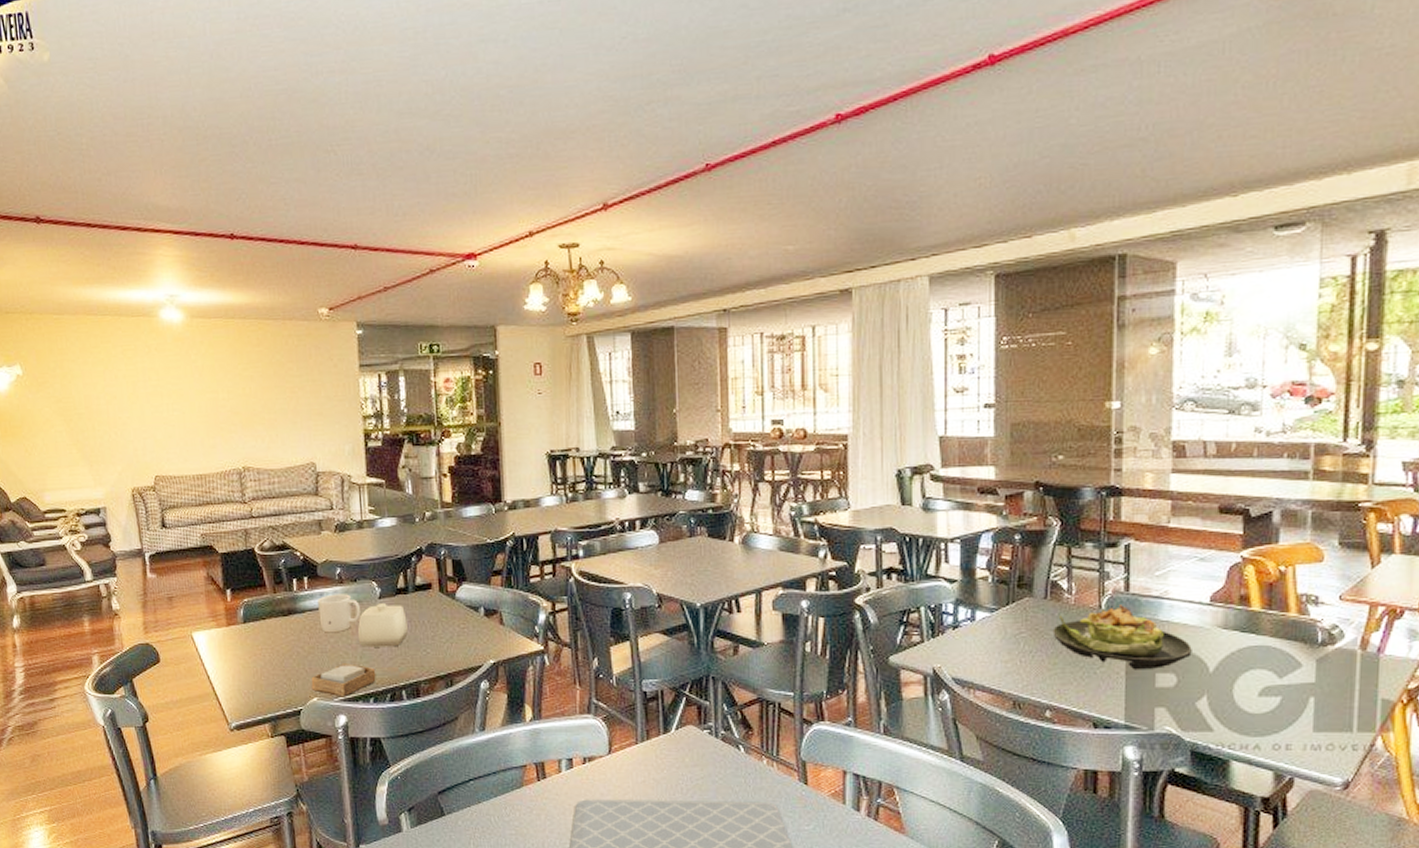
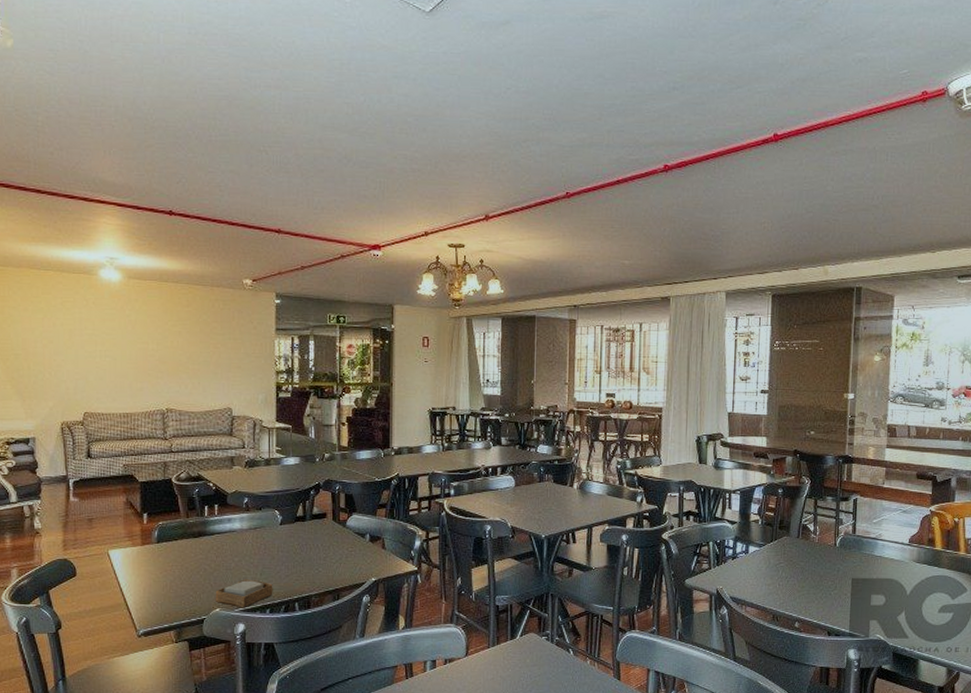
mug: present [318,594,361,633] -> none [226,520,263,553]
sugar bowl: present [357,603,408,647] -> none [259,529,303,566]
salad: present [1053,605,1192,670] -> none [802,543,896,593]

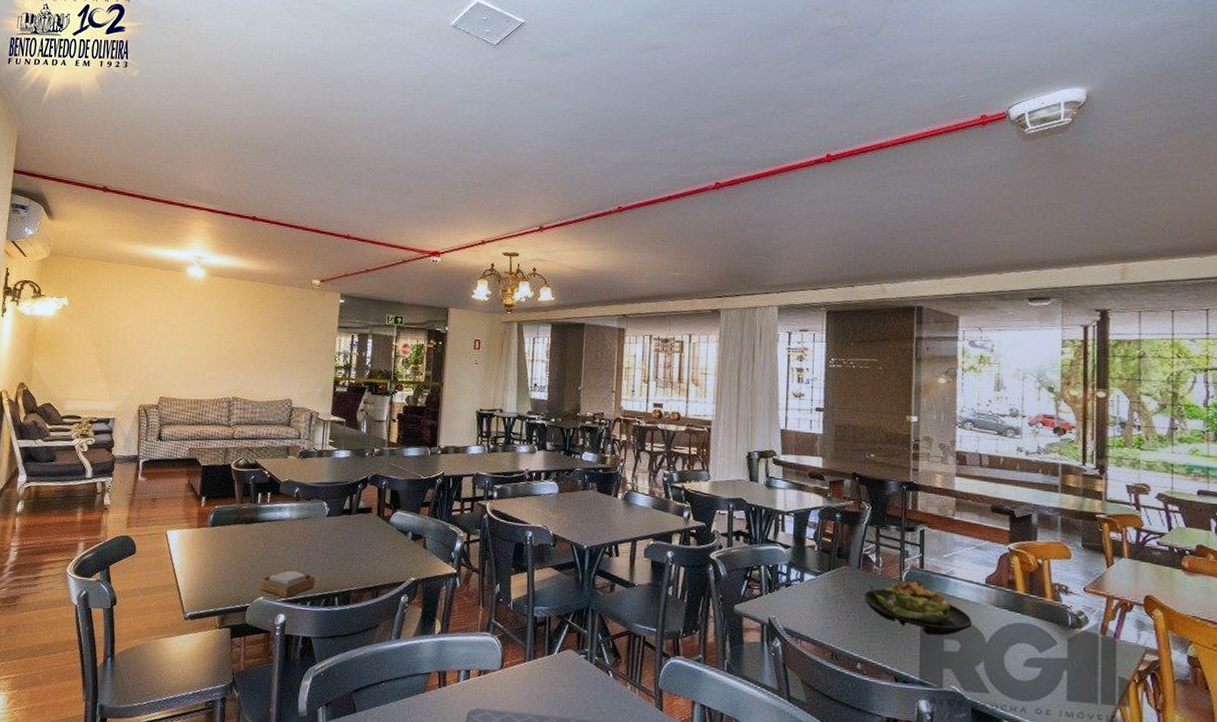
salad: none [802,543,896,593] -> present [864,579,972,635]

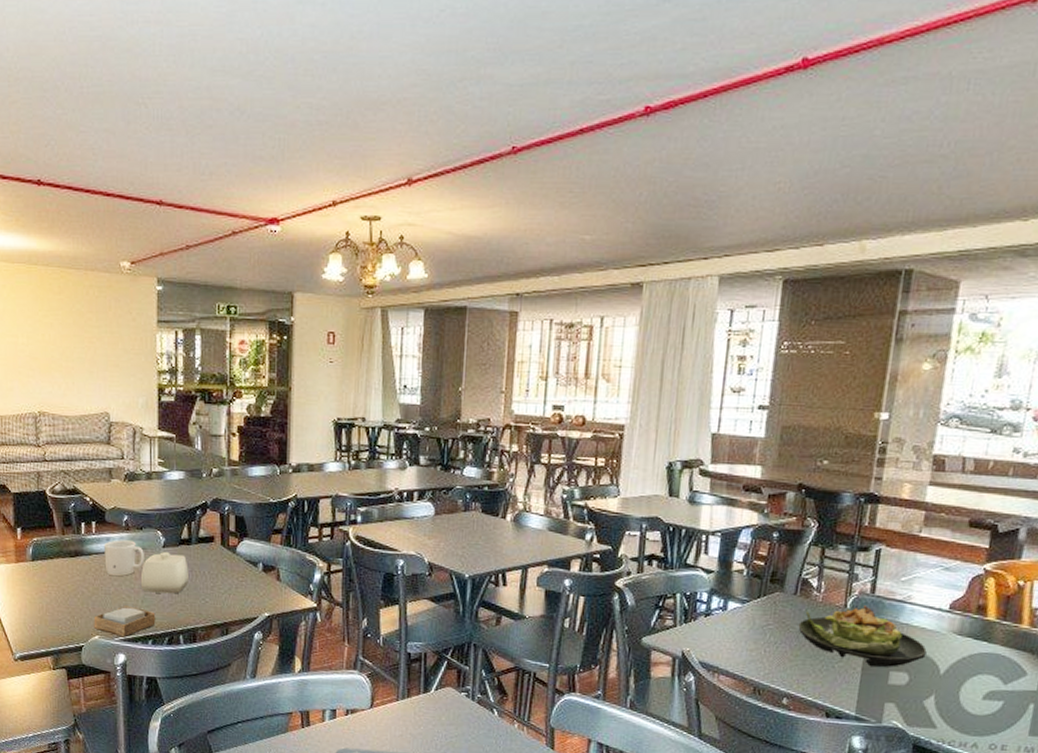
mug: none [275,509,310,543] -> present [104,540,144,577]
sugar bowl: none [304,521,348,559] -> present [140,552,189,594]

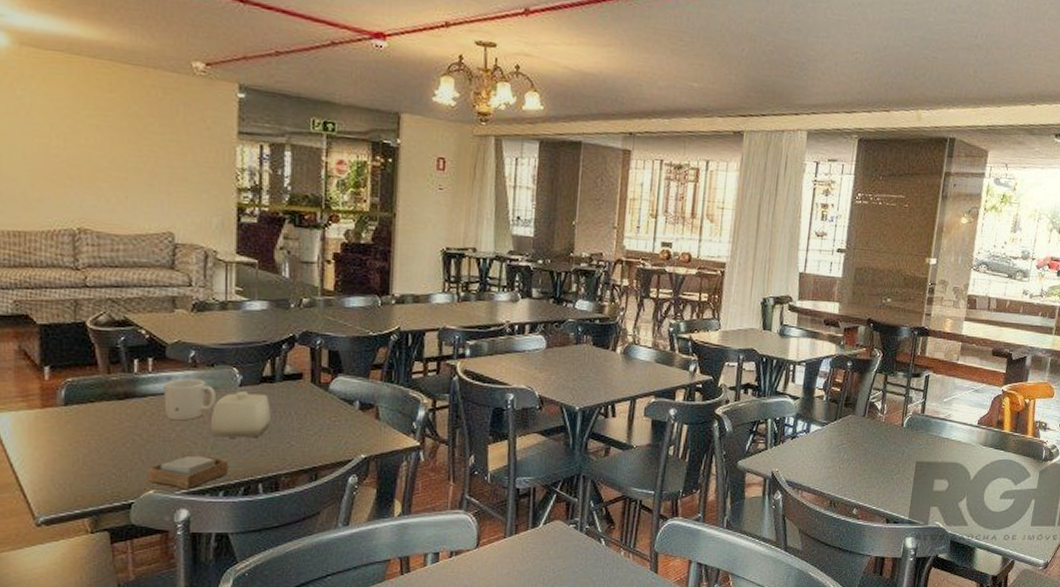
salad: present [798,605,927,667] -> none [866,424,962,477]

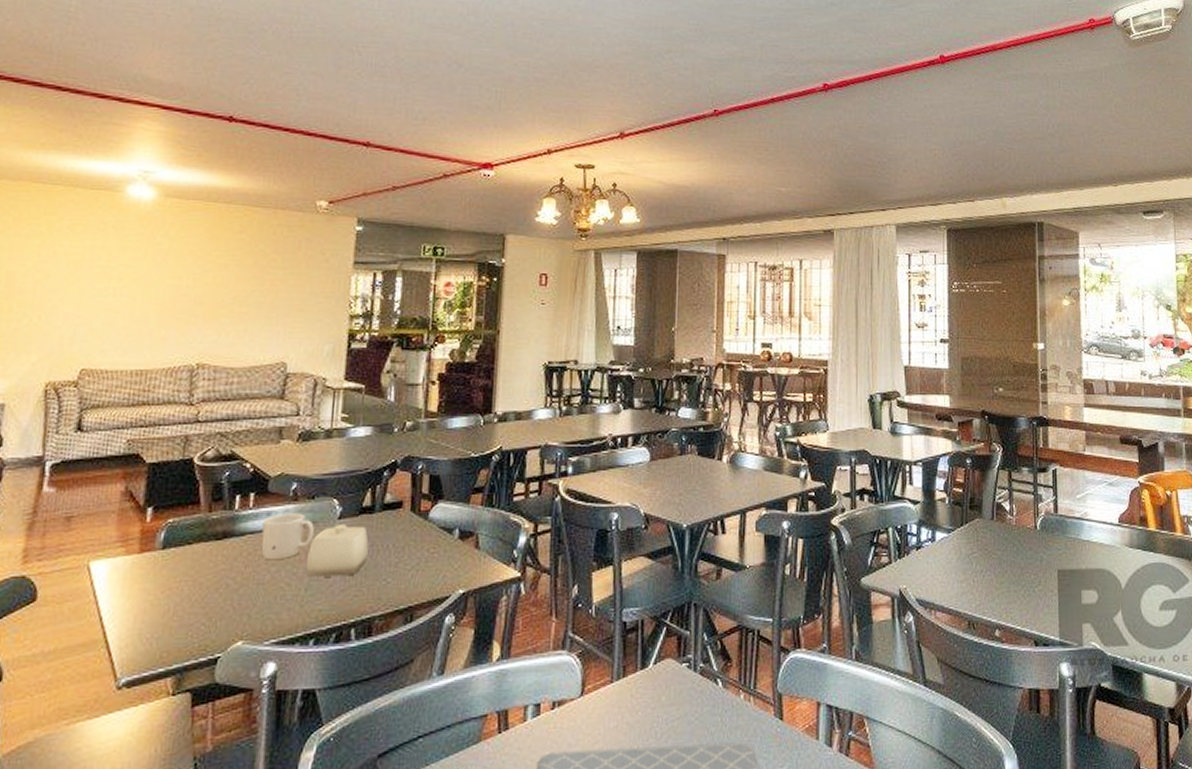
napkin holder: present [148,454,229,490] -> none [237,597,322,640]

